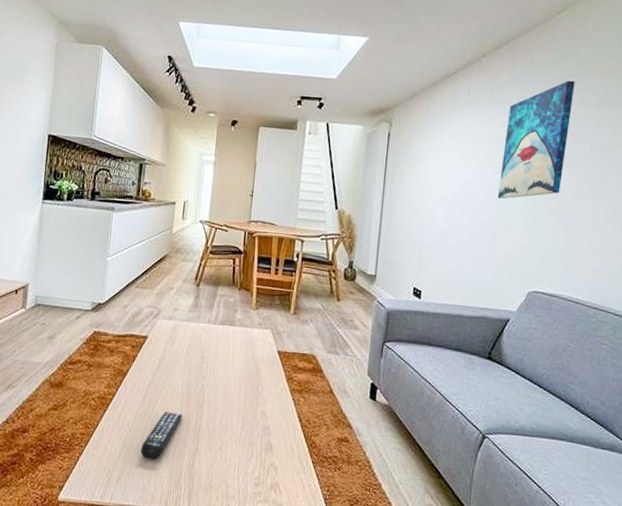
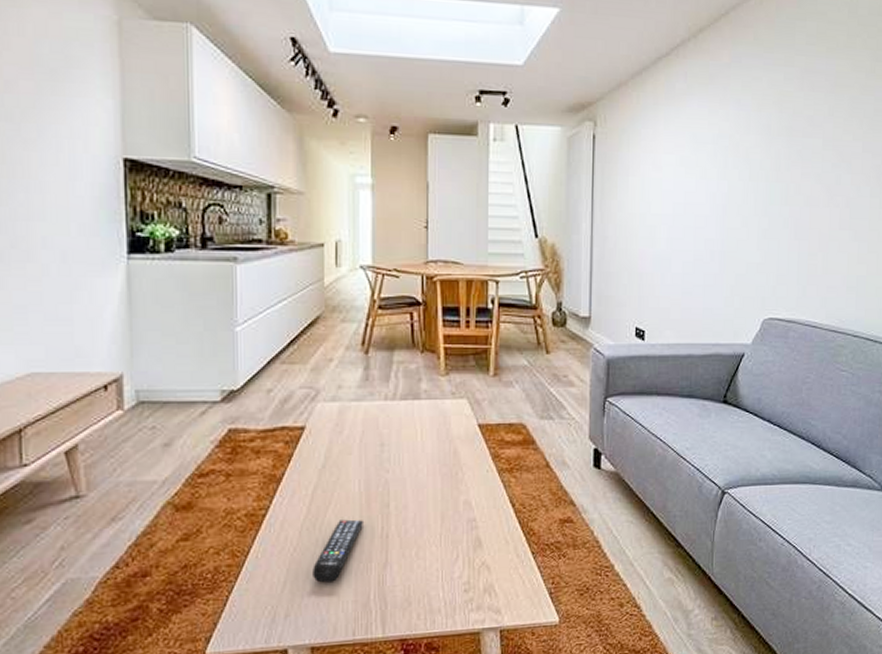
wall art: present [497,80,575,200] -> none [724,60,804,211]

